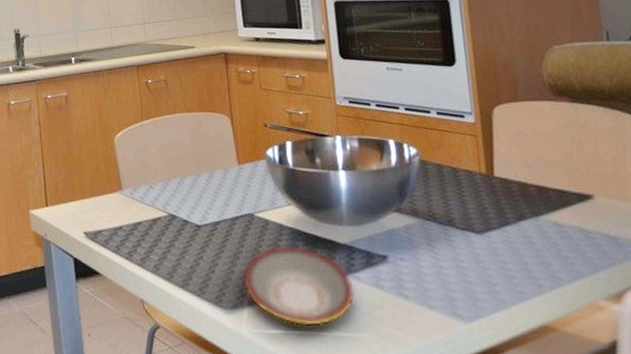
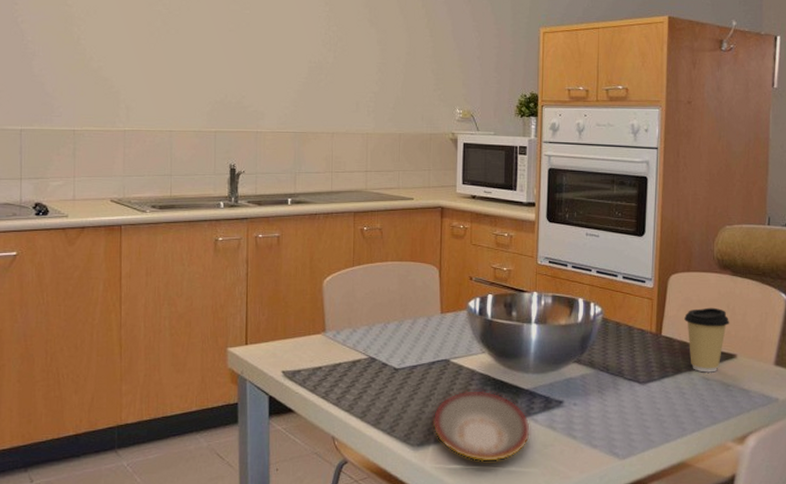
coffee cup: none [519,141,578,218] -> present [684,307,730,373]

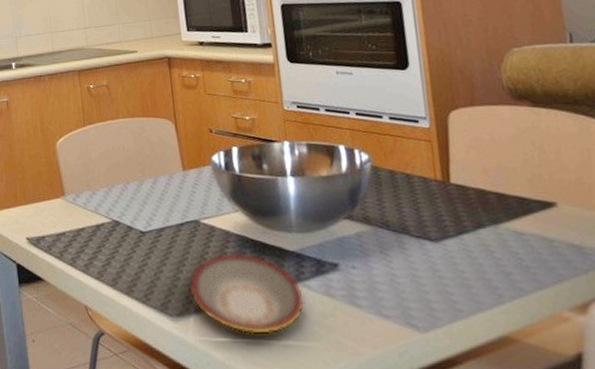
coffee cup: present [684,307,730,373] -> none [476,146,540,226]

